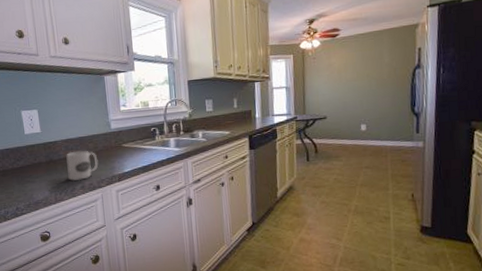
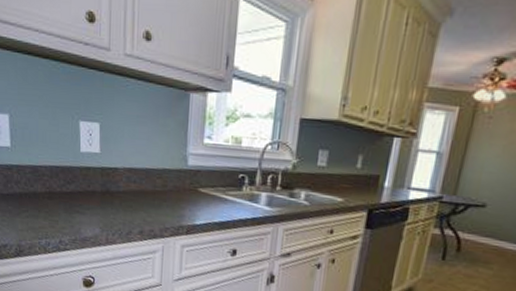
mug: present [66,150,99,181] -> none [125,185,165,223]

